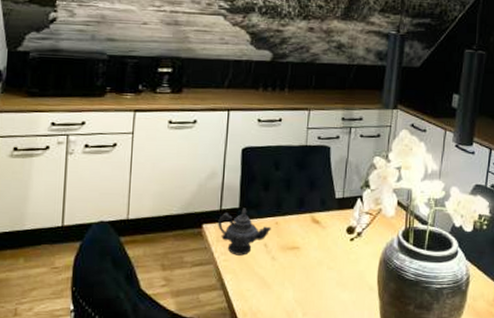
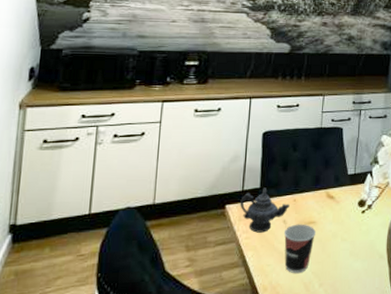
cup: none [265,248,299,301] -> present [284,224,316,274]

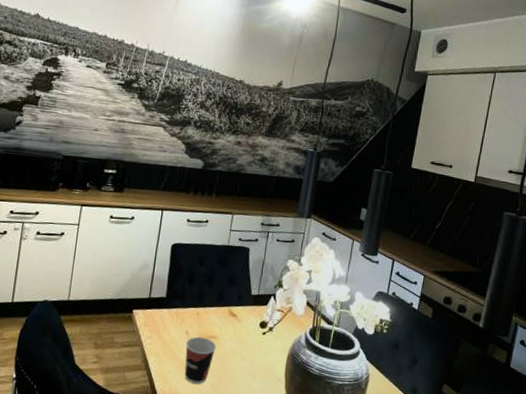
teapot: present [240,187,290,233] -> none [146,297,193,341]

